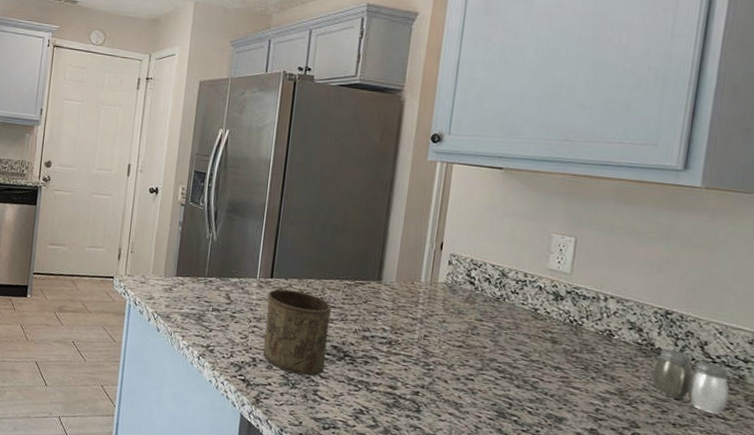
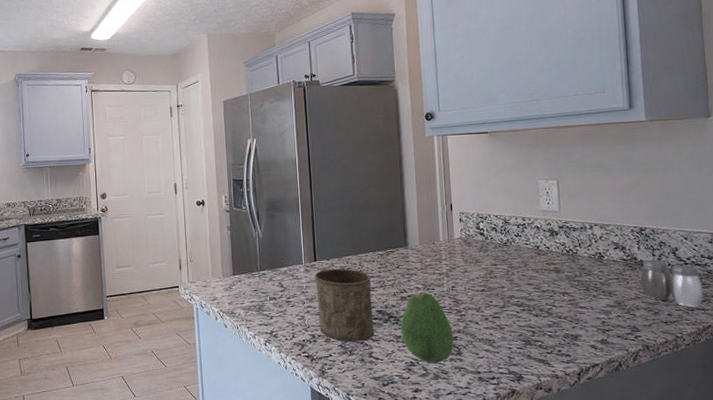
fruit: none [355,334,416,417] -> present [401,292,454,364]

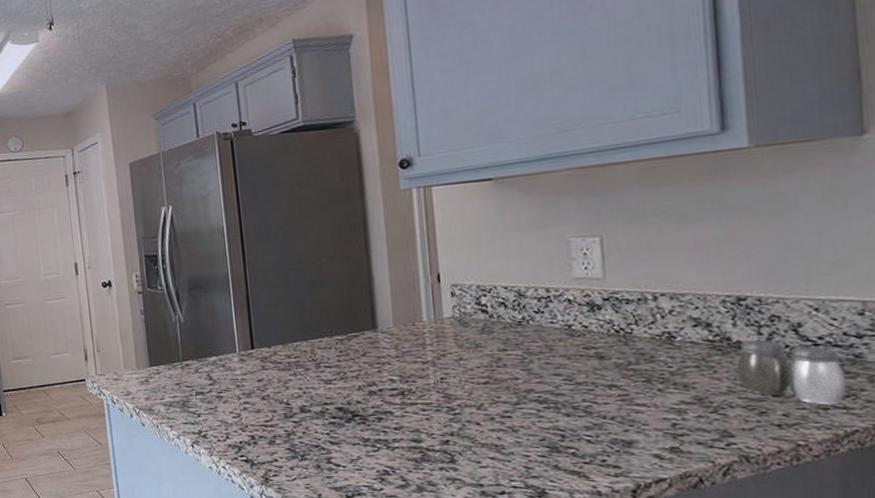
cup: present [314,268,374,342] -> none [252,357,333,445]
fruit: present [401,292,454,364] -> none [369,385,445,473]

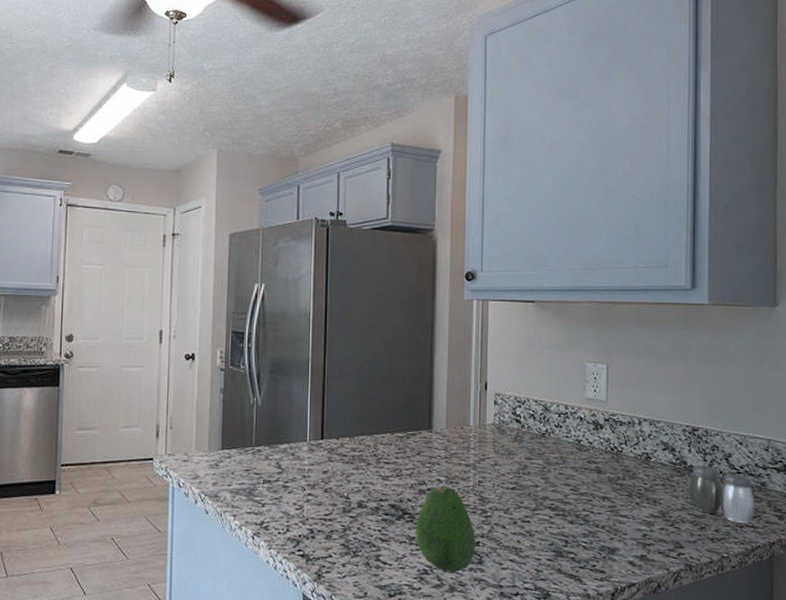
fruit: none [369,385,445,473] -> present [415,485,476,573]

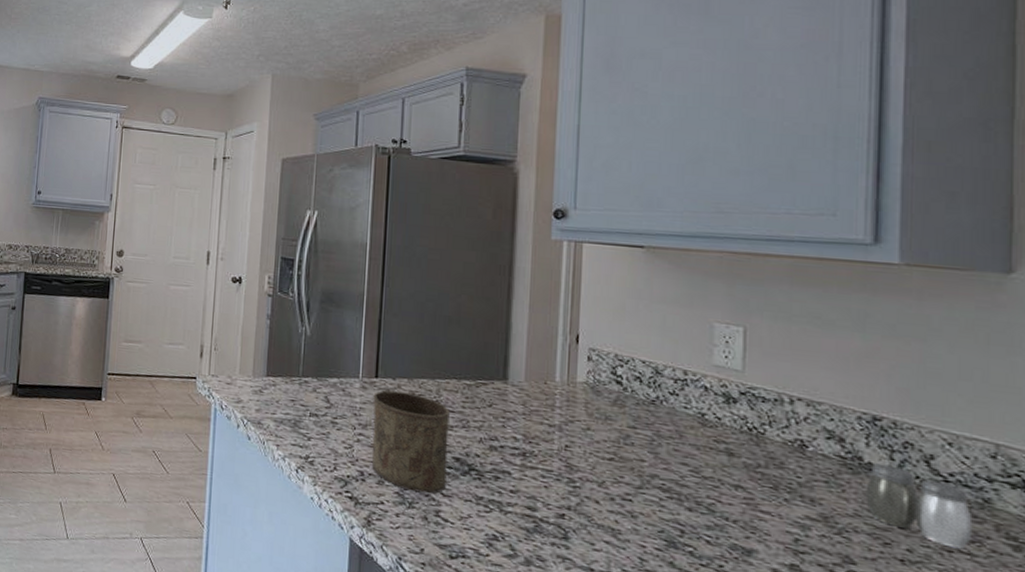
cup: none [320,450,386,541] -> present [371,390,450,494]
fruit: present [415,485,476,573] -> none [484,444,560,545]

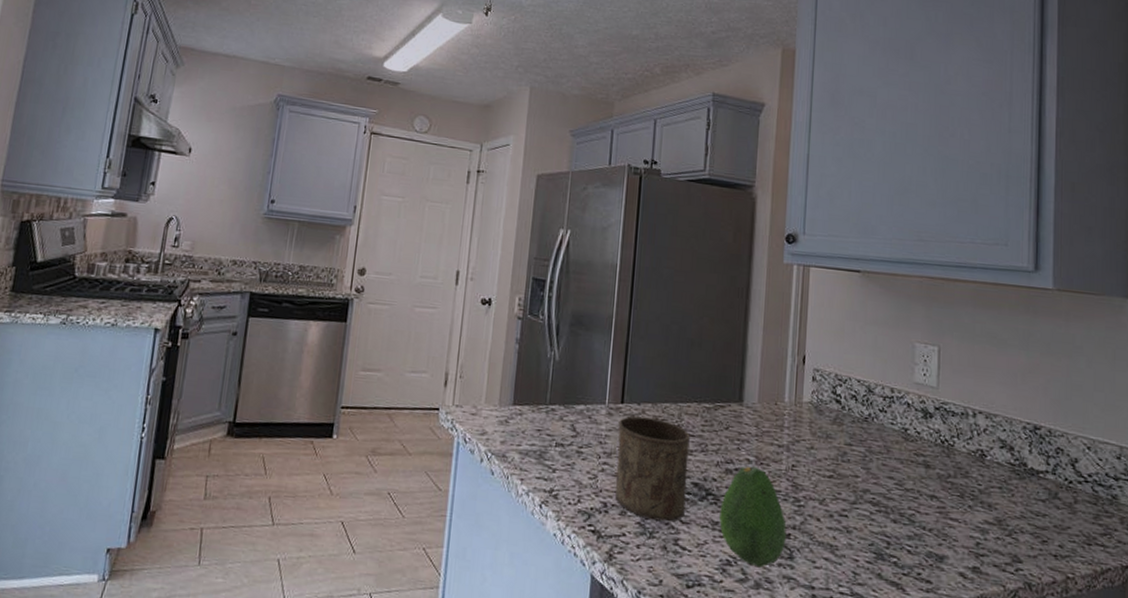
fruit: none [484,444,560,545] -> present [719,466,787,568]
salt and pepper shaker: present [865,463,973,550] -> none [1029,468,1105,542]

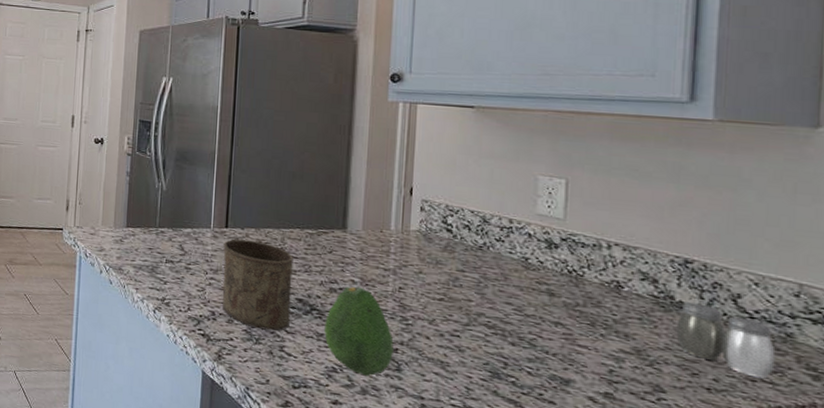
salt and pepper shaker: none [1029,468,1105,542] -> present [676,302,776,379]

